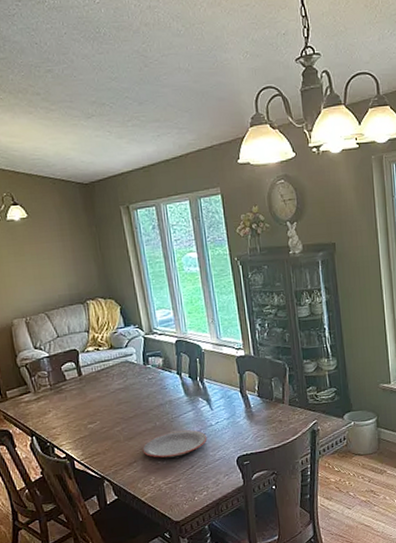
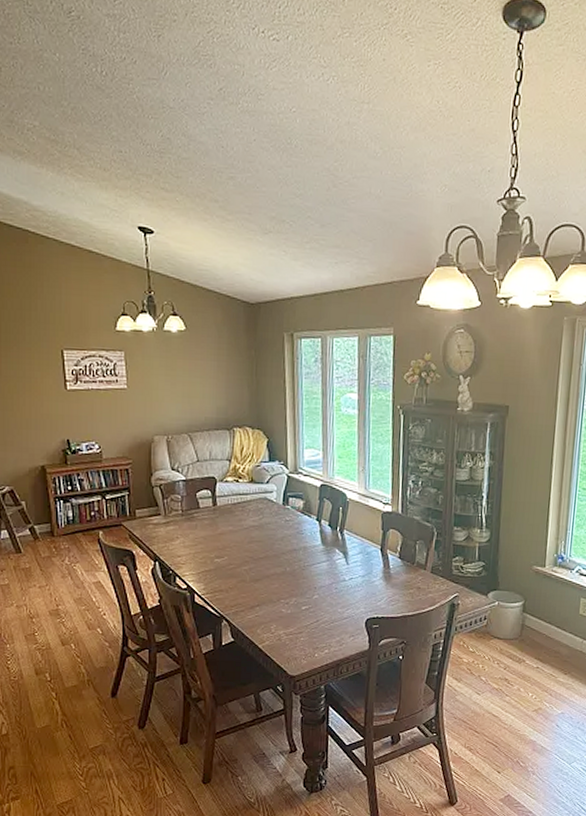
plate: present [142,430,208,458] -> none [267,580,338,608]

